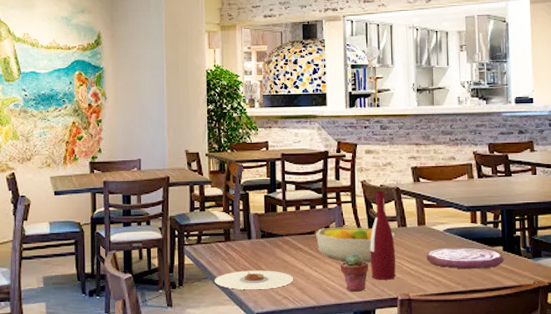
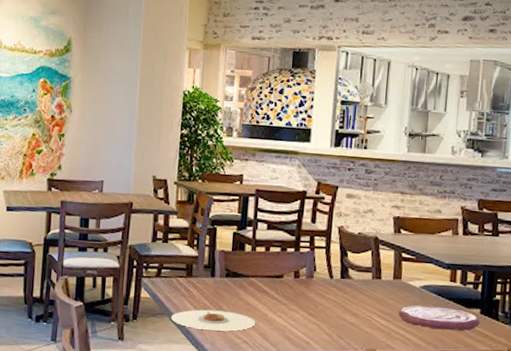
fruit bowl: present [316,227,395,262] -> none [284,273,368,313]
potted succulent: present [340,253,368,291] -> none [306,302,336,342]
wine bottle: present [370,191,396,280] -> none [338,239,367,333]

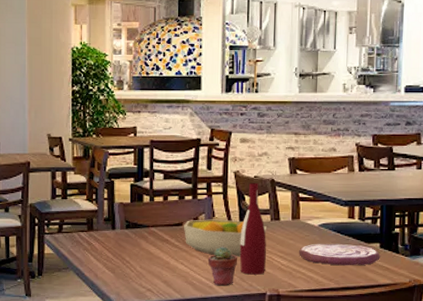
plate: present [170,309,256,331] -> none [75,261,159,281]
fruit bowl: none [284,273,368,313] -> present [184,219,267,256]
potted succulent: none [306,302,336,342] -> present [207,246,237,285]
wine bottle: none [338,239,367,333] -> present [239,182,266,275]

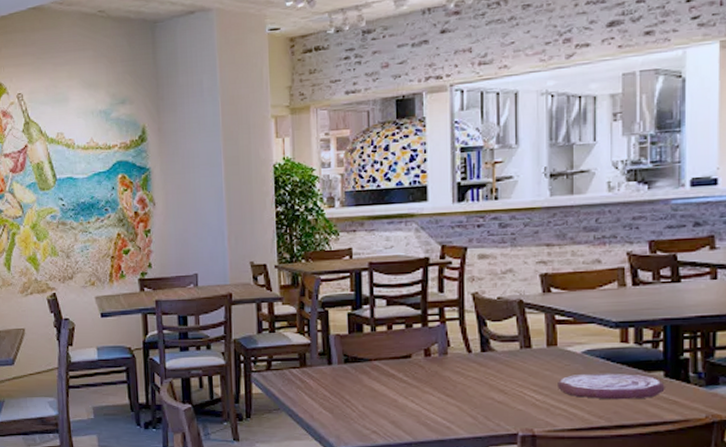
fruit bowl: present [184,219,267,256] -> none [413,349,515,391]
potted succulent: present [207,246,237,285] -> none [443,380,480,425]
wine bottle: present [239,182,266,275] -> none [482,304,516,412]

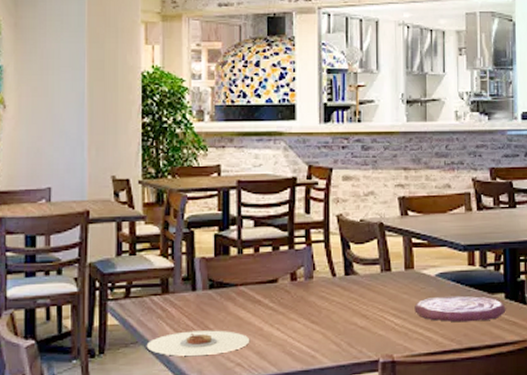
plate: none [287,400,385,422] -> present [146,330,250,356]

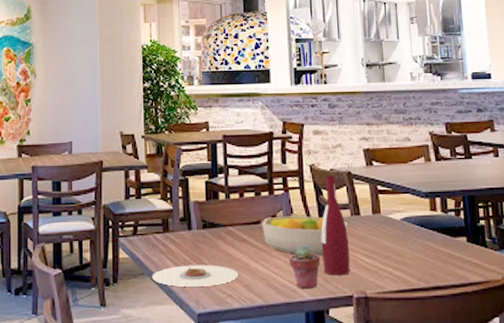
fruit bowl: none [279,273,376,317] -> present [262,216,348,256]
potted succulent: none [308,305,343,354] -> present [289,245,320,288]
wine bottle: none [346,227,377,339] -> present [321,175,350,276]
plate: present [415,295,506,323] -> none [383,238,469,263]

